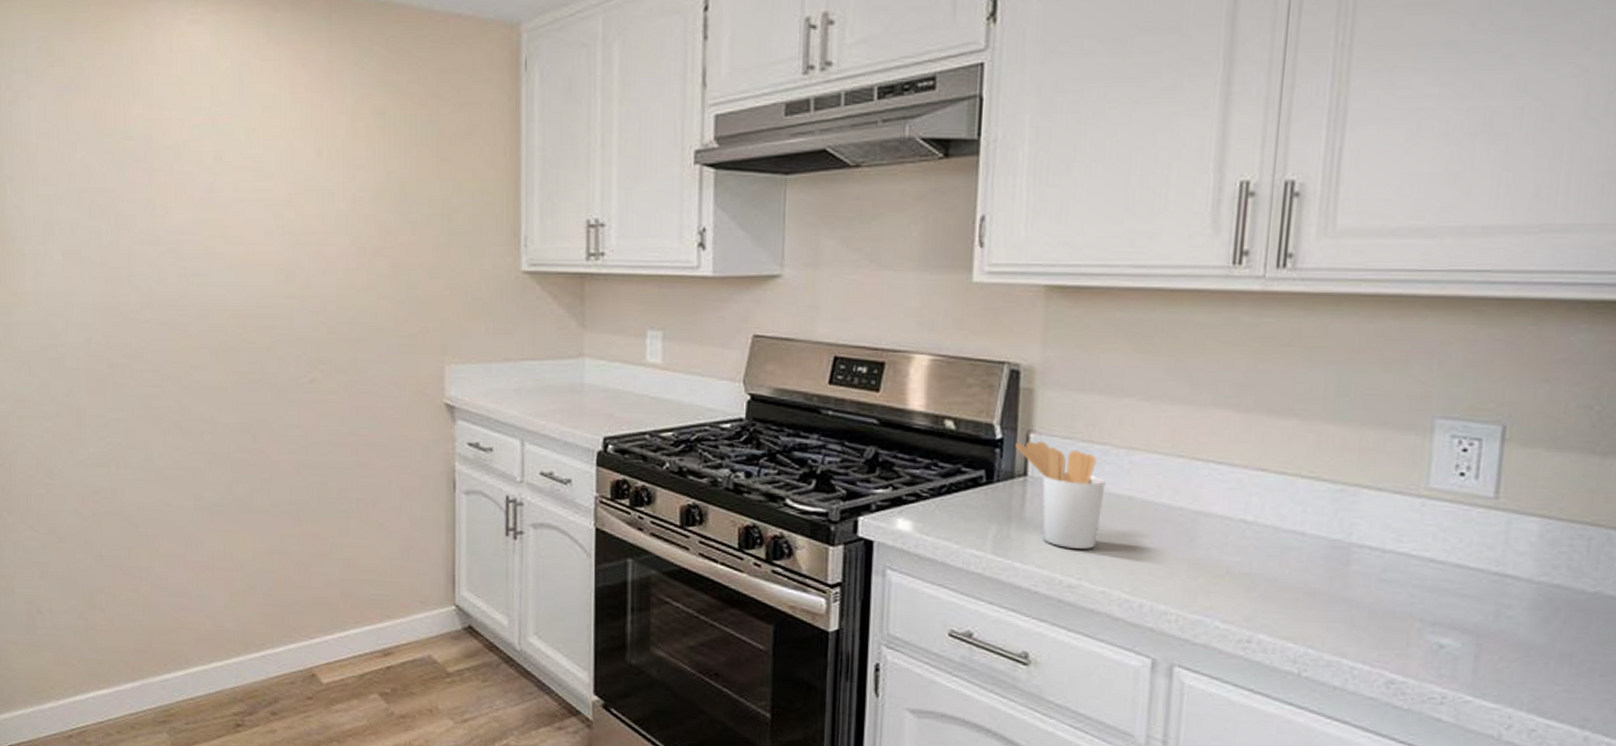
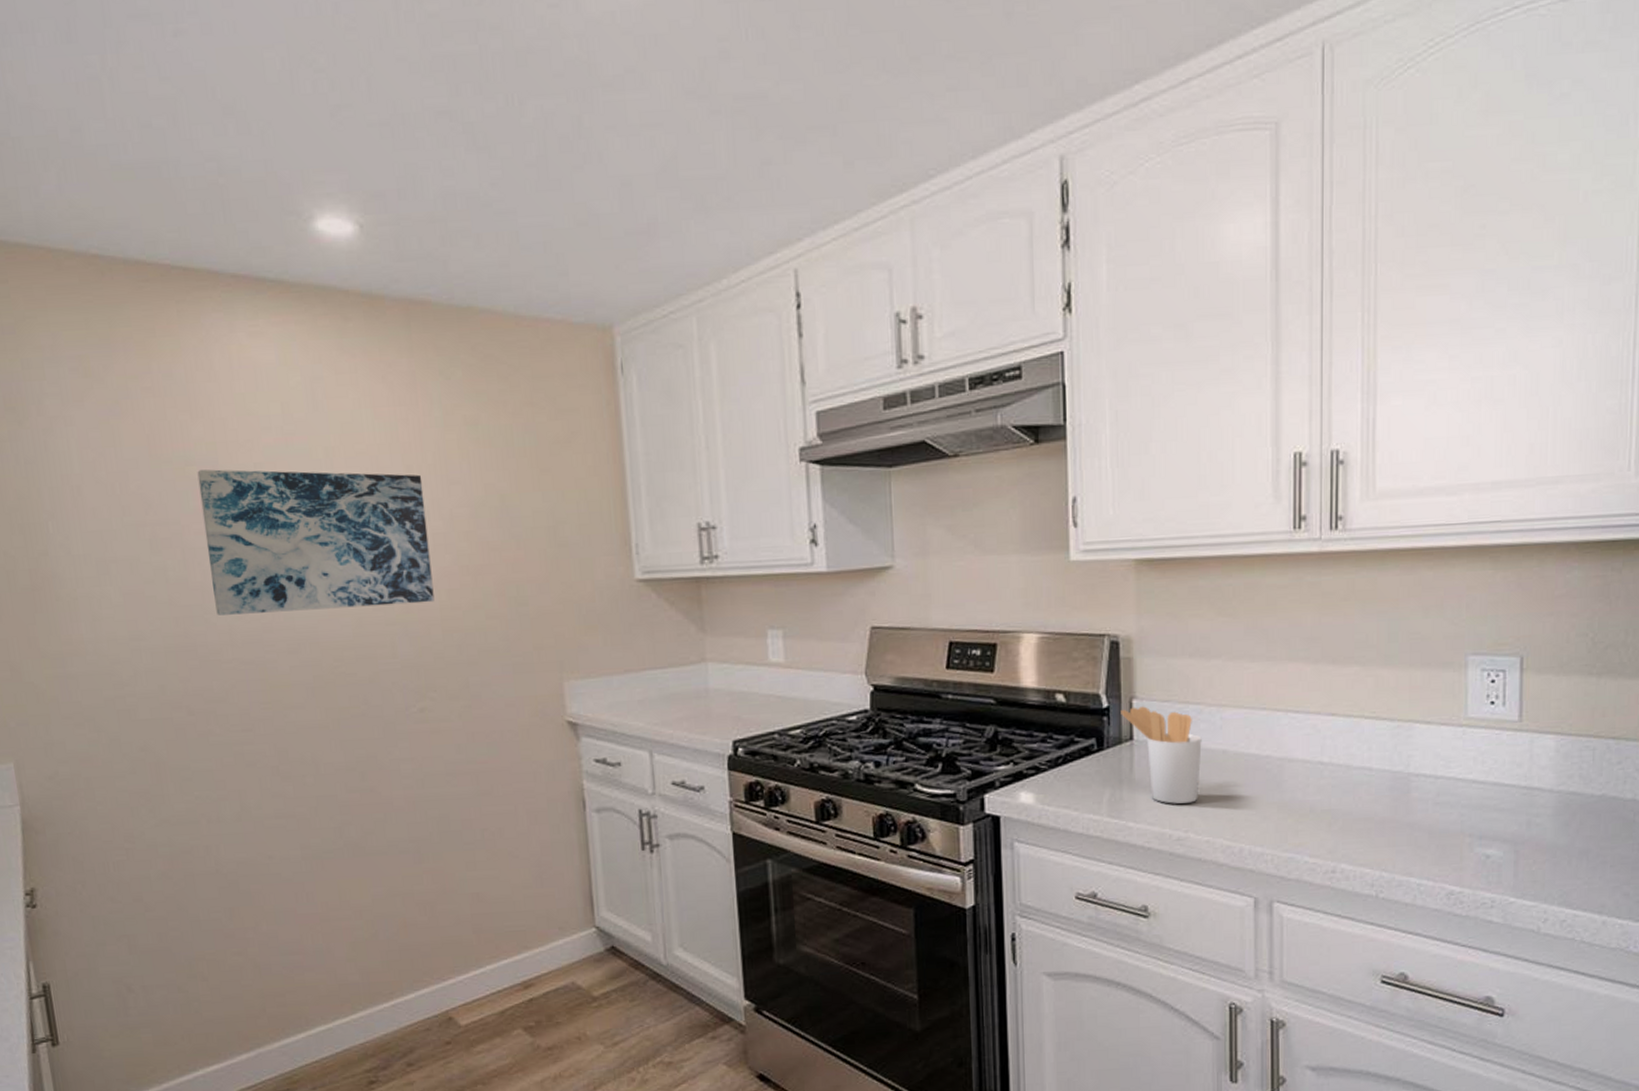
wall art: none [134,144,332,280] -> present [197,469,434,616]

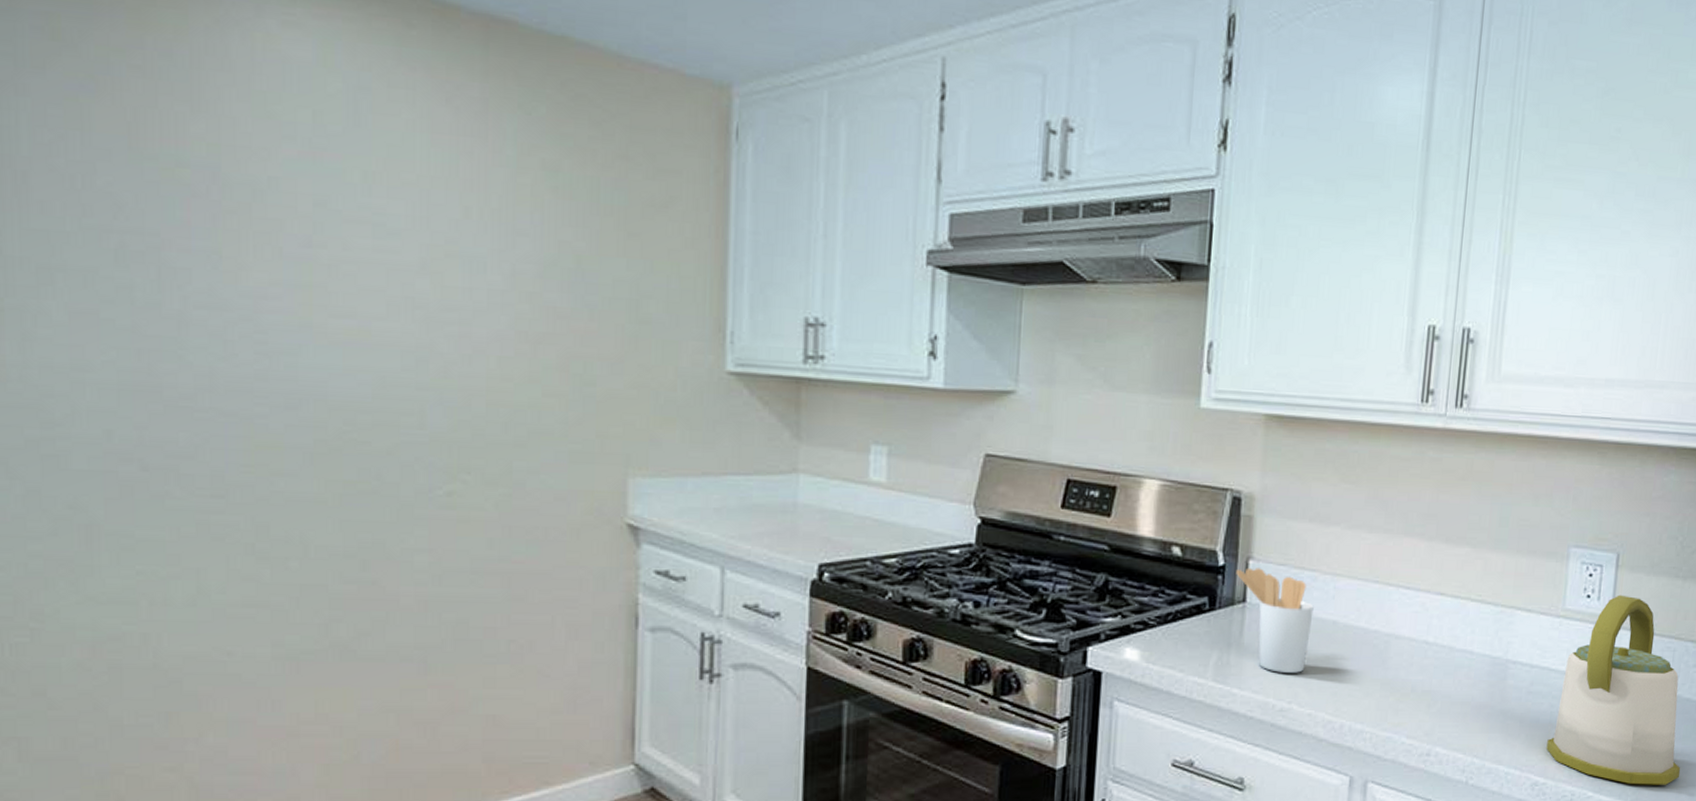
wall art: present [197,469,434,616] -> none [191,175,482,369]
kettle: none [1460,698,1611,888] -> present [1546,594,1680,785]

